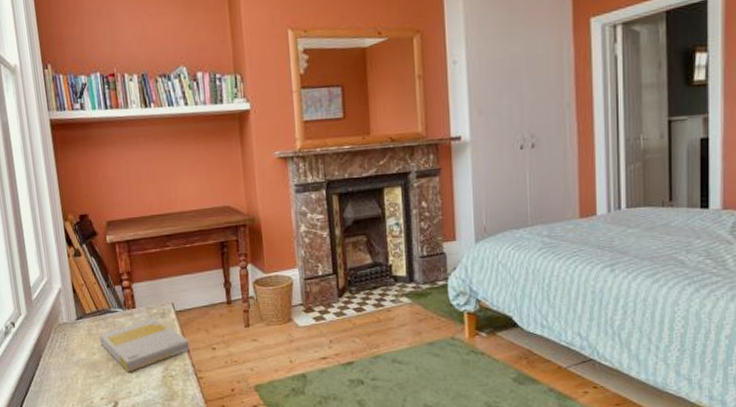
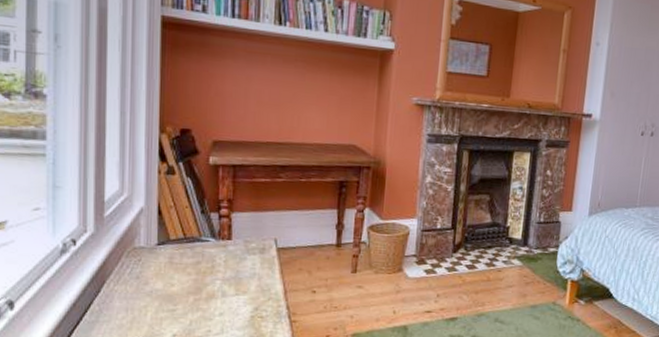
book: present [99,318,190,373] -> none [182,252,288,309]

